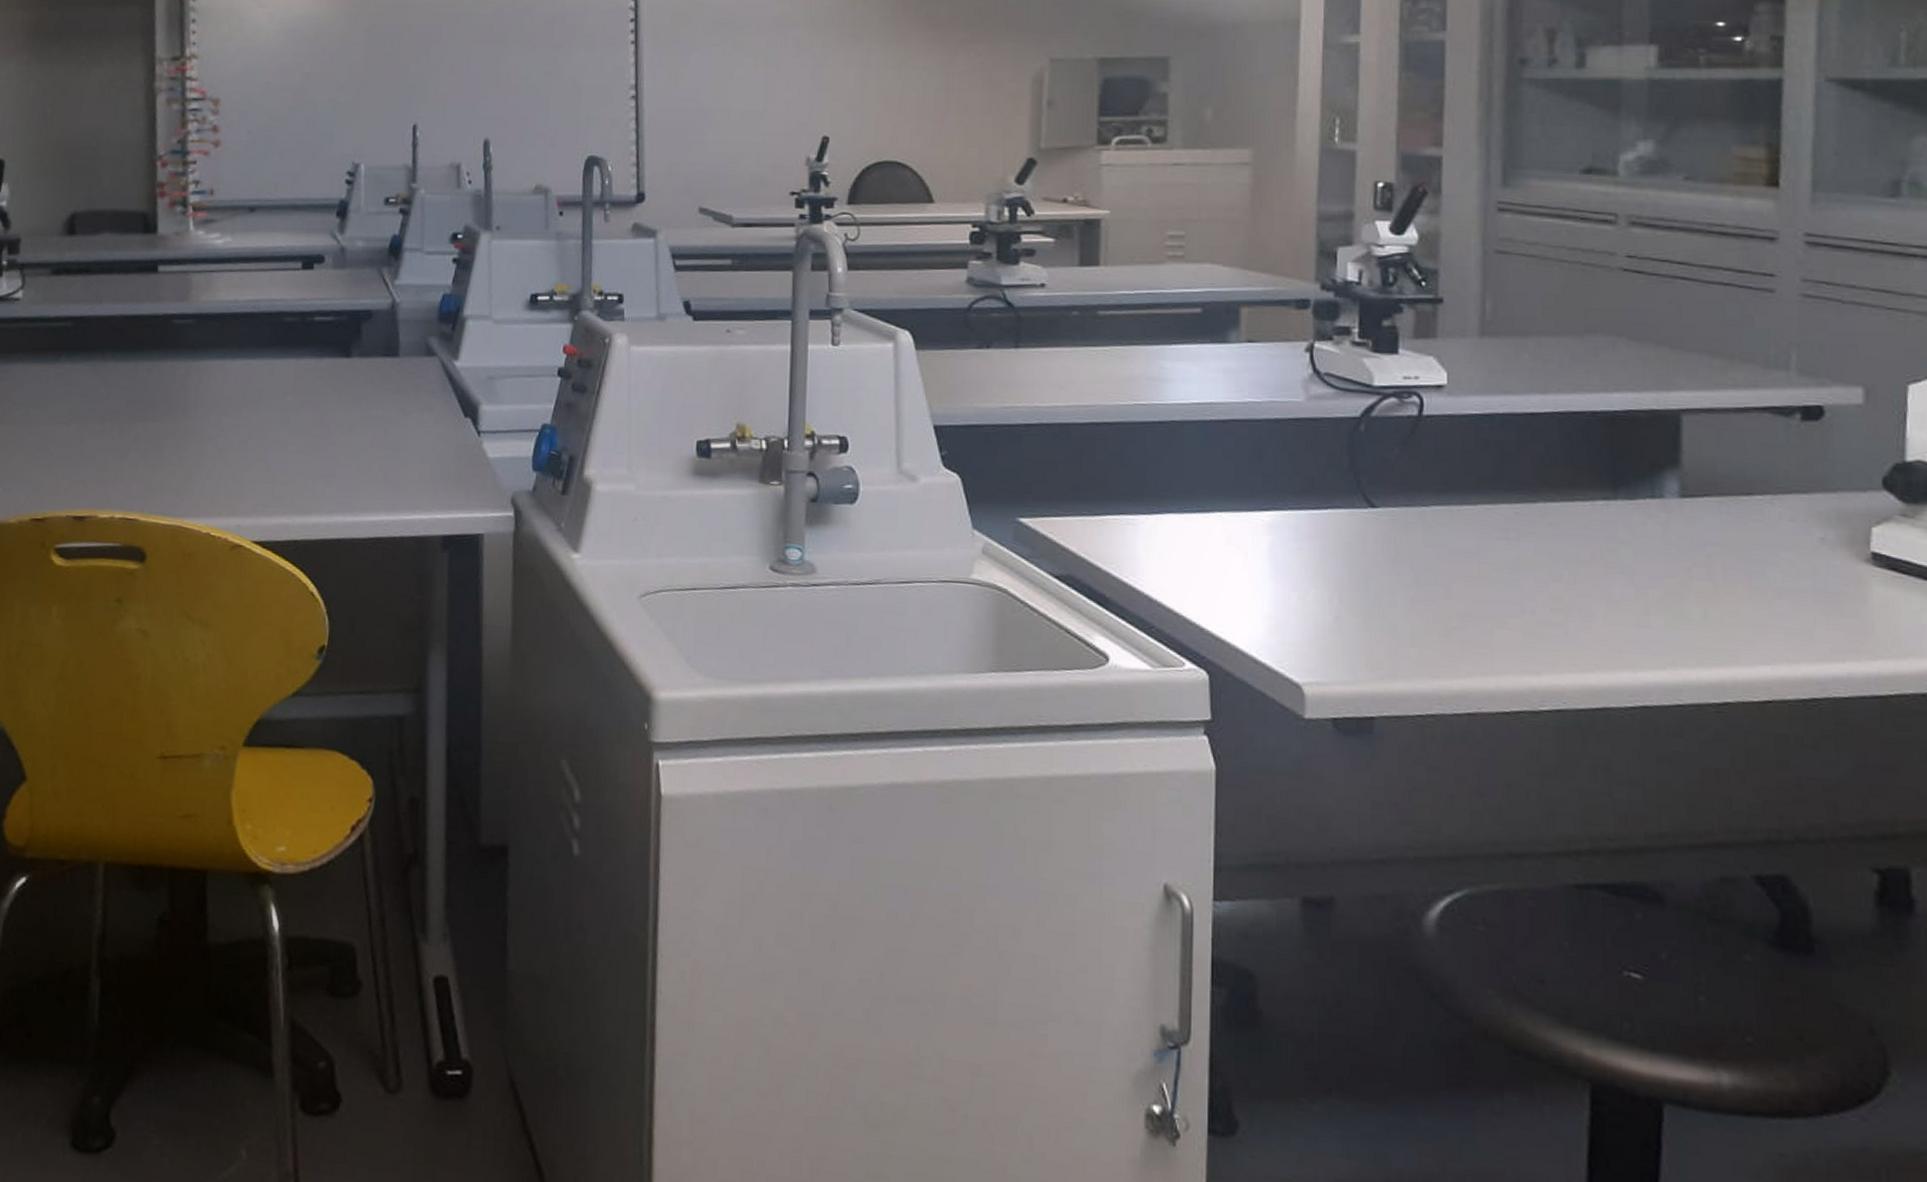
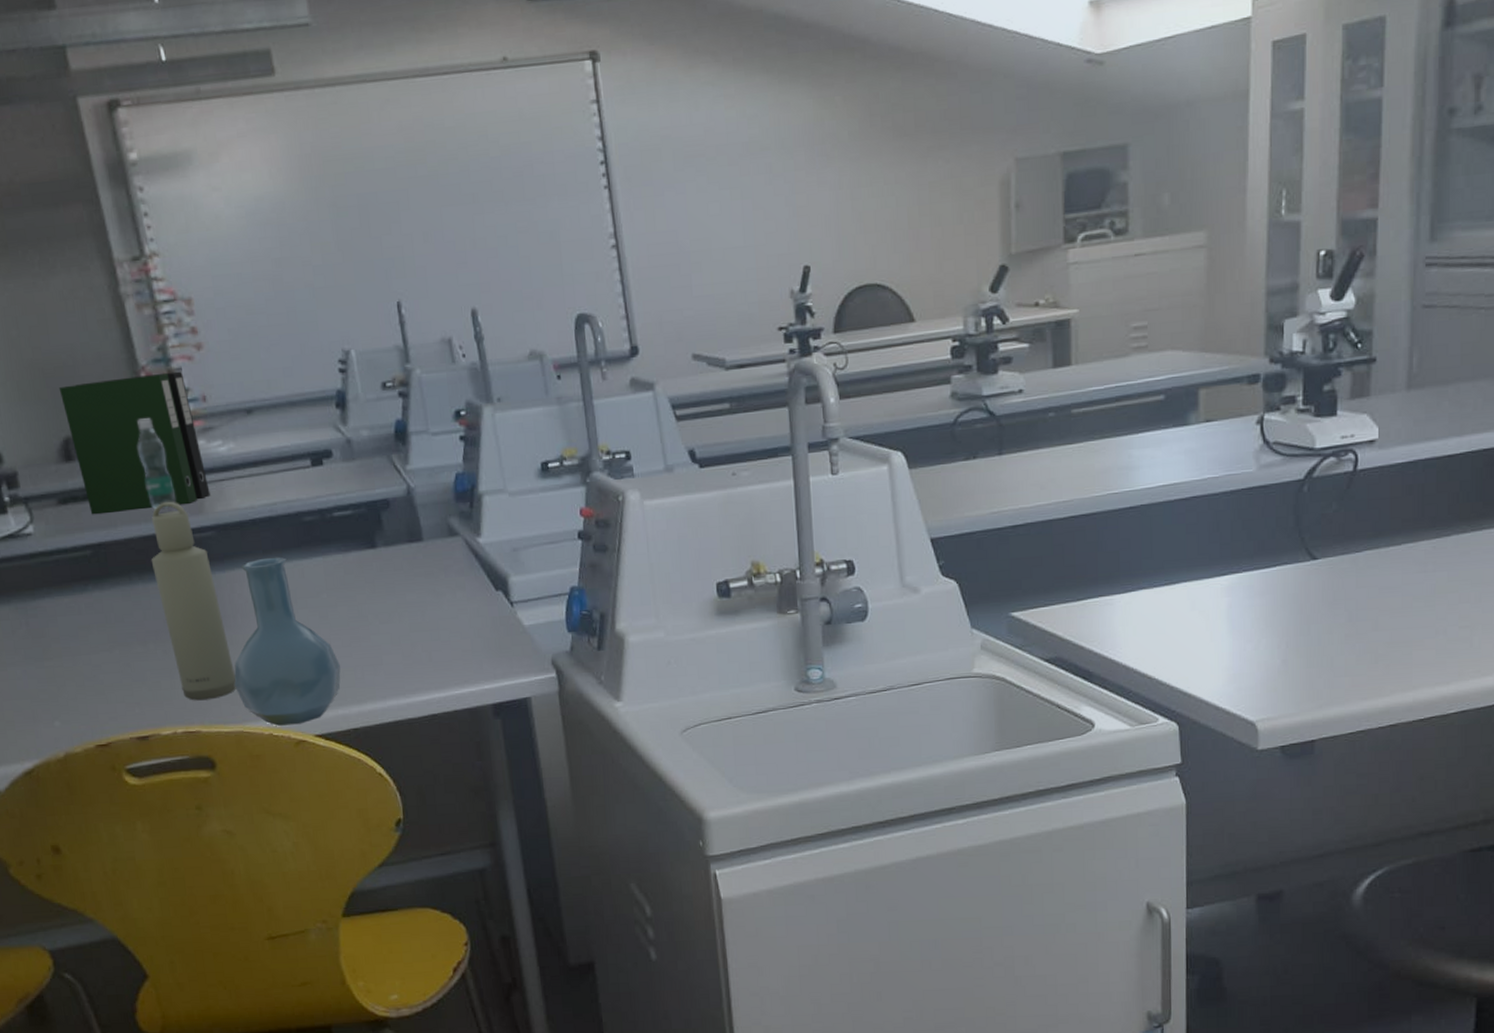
binder: none [77,163,199,290] -> present [58,371,210,515]
bottle: none [127,284,185,489] -> present [151,501,236,701]
bottle: none [138,204,165,292] -> present [137,418,176,510]
flask: none [182,353,292,528] -> present [234,557,341,726]

